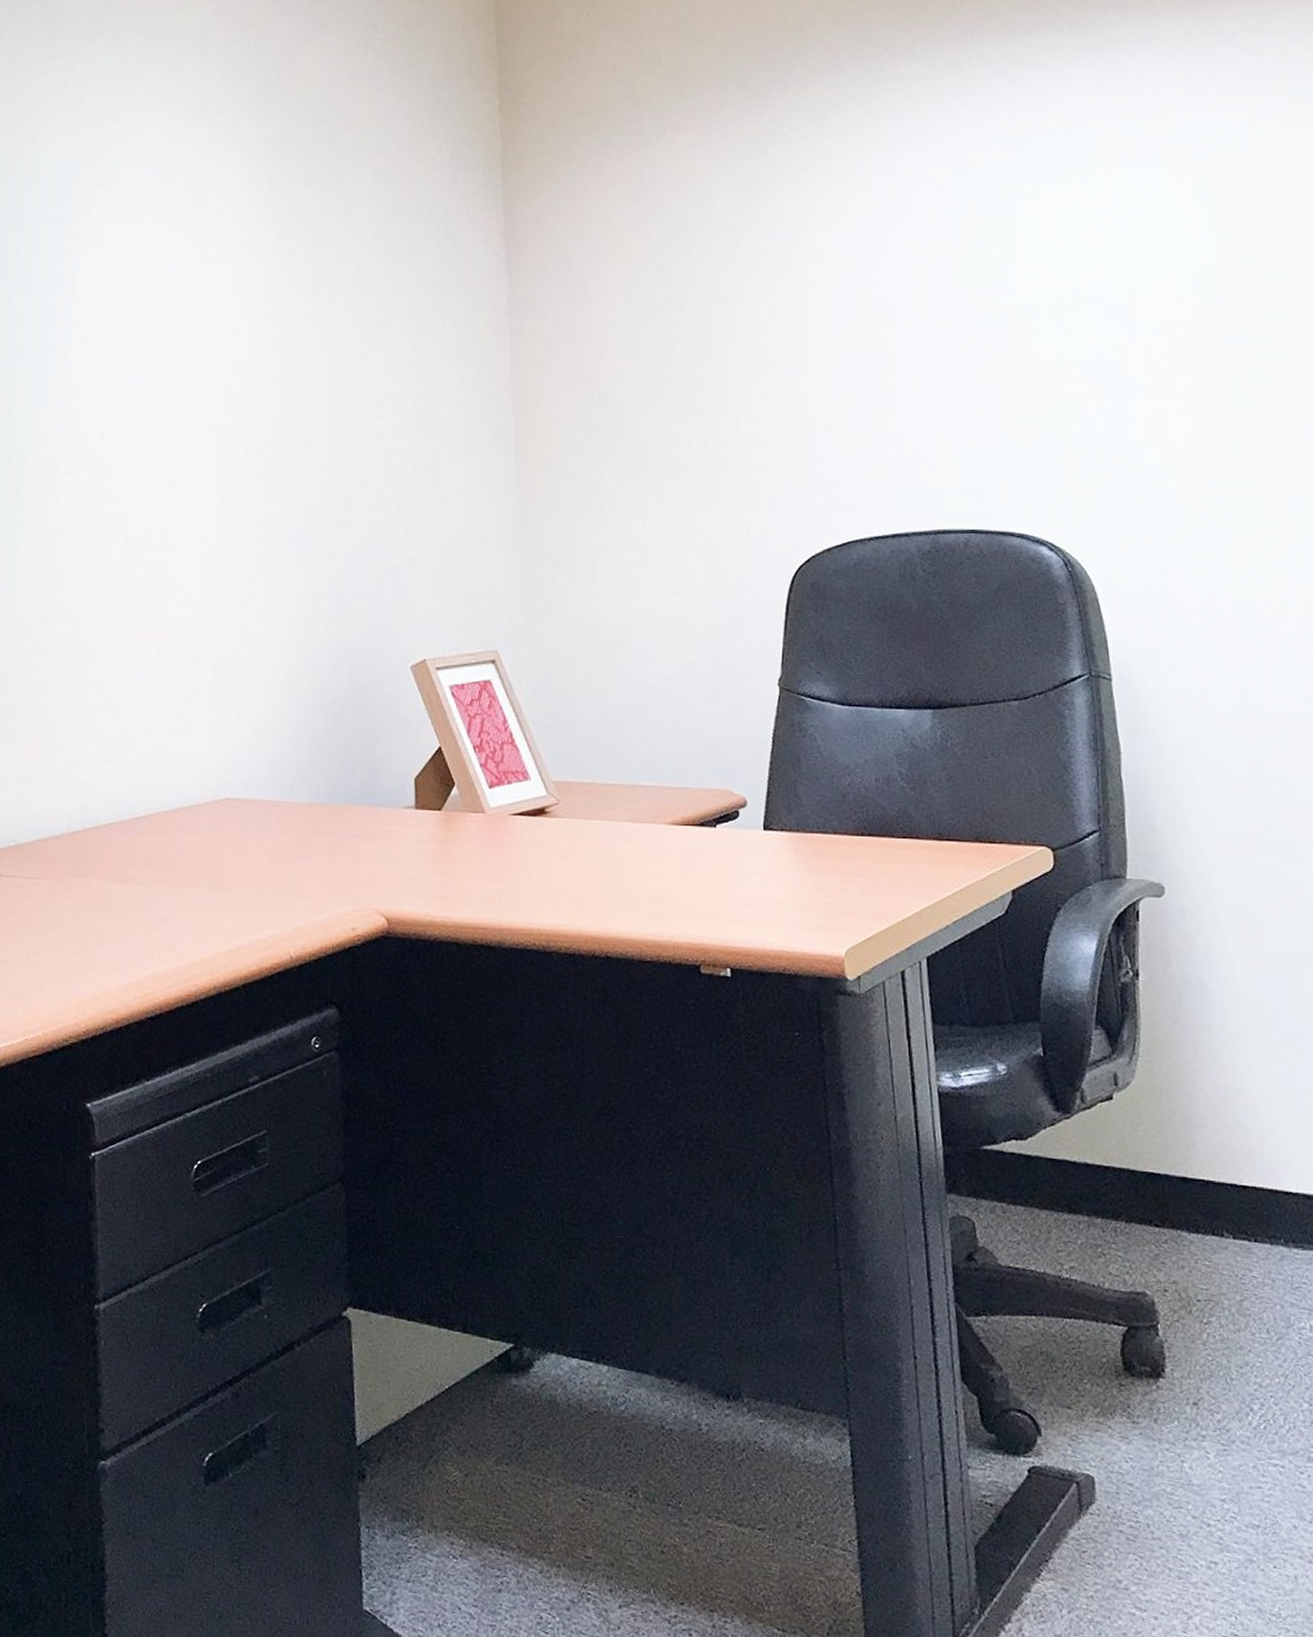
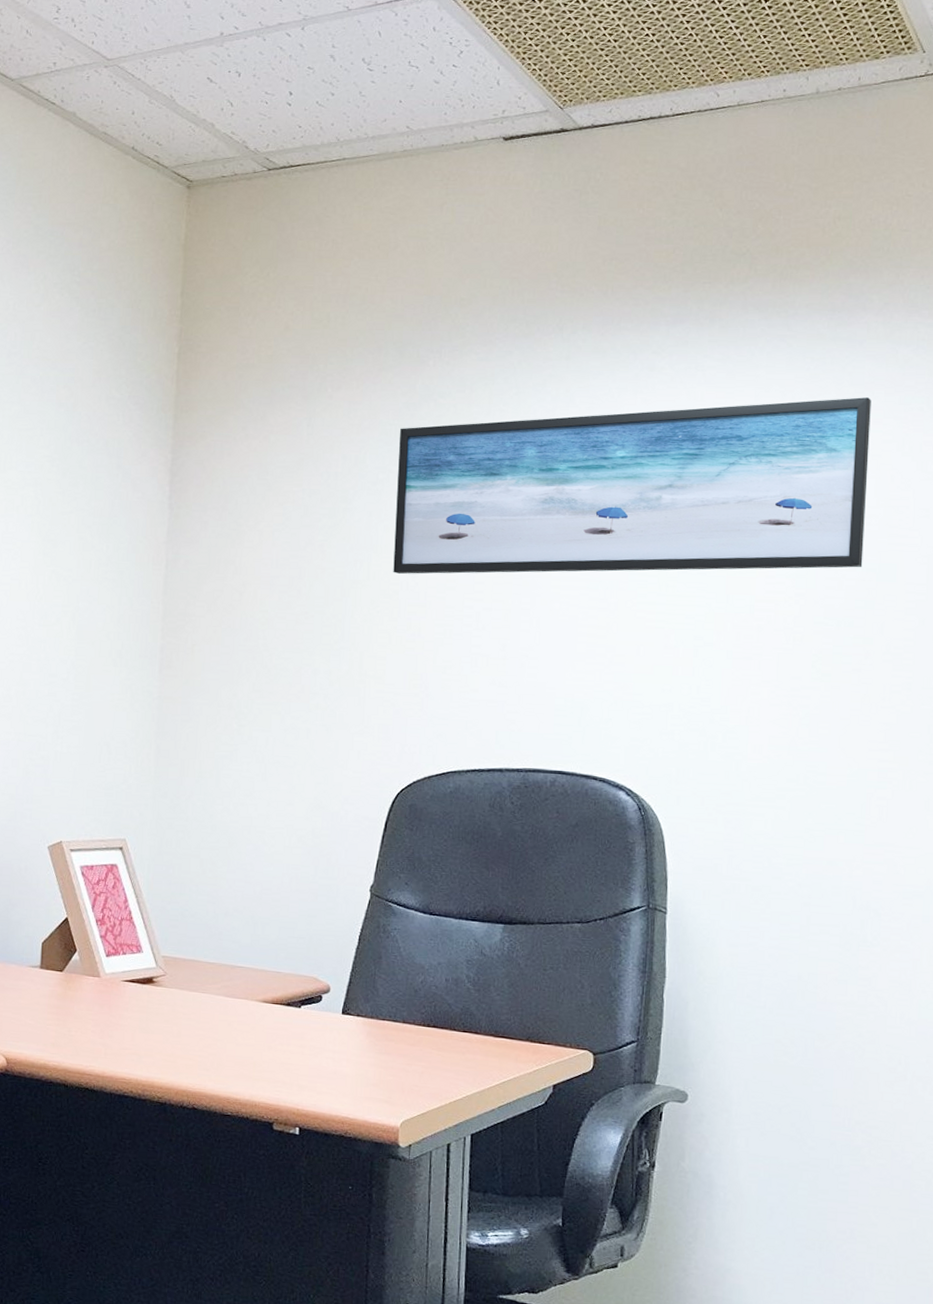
wall art: none [751,94,1270,326] -> present [393,397,871,574]

